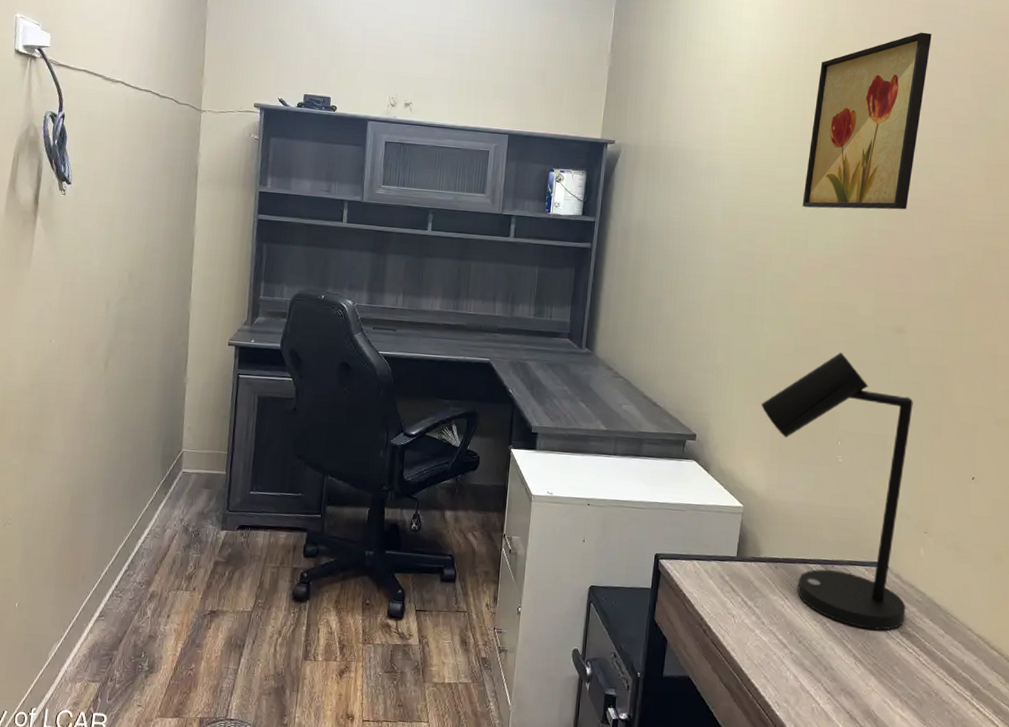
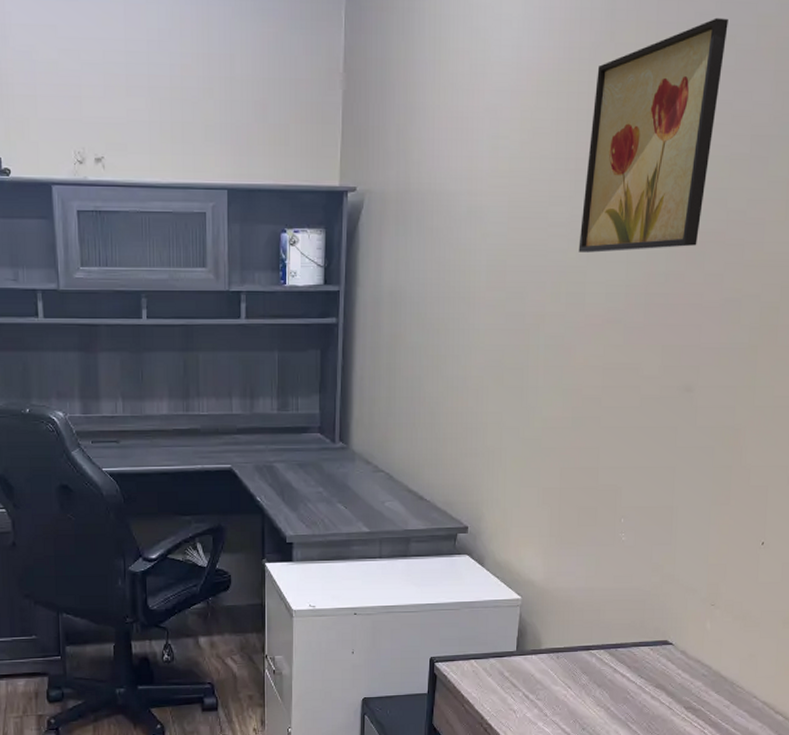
desk lamp: present [761,352,913,630] -> none [538,420,701,709]

